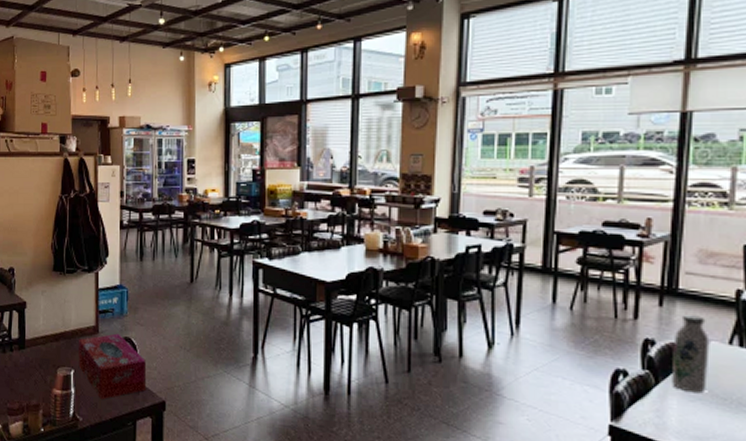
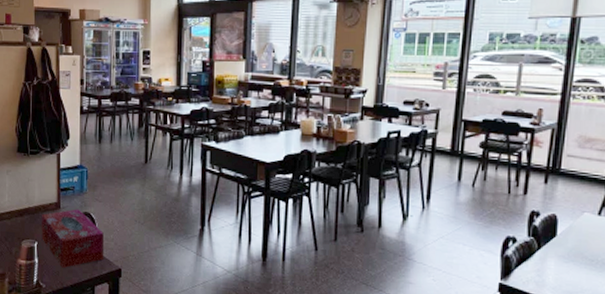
water bottle: present [671,315,710,394] -> none [550,191,583,256]

